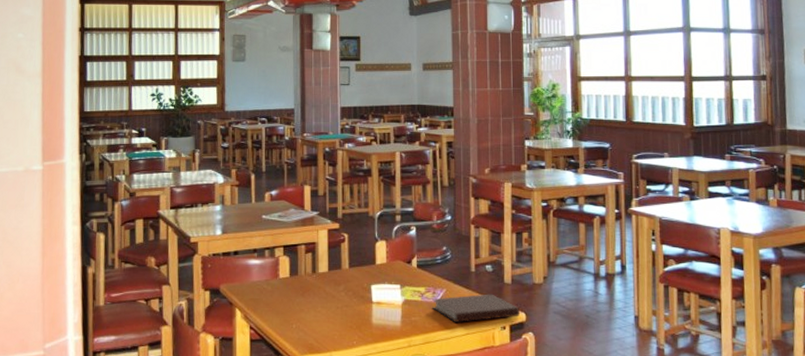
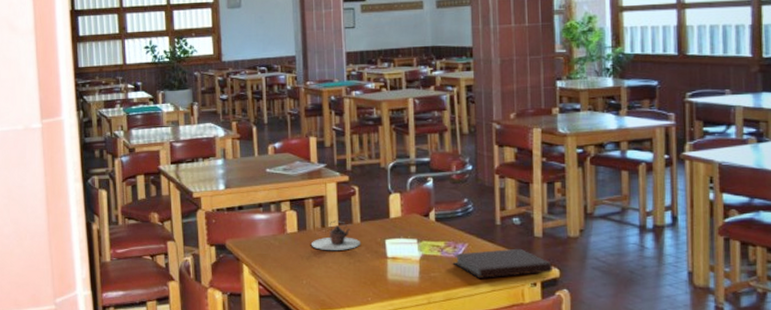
teapot: none [301,266,348,295] -> present [310,220,360,250]

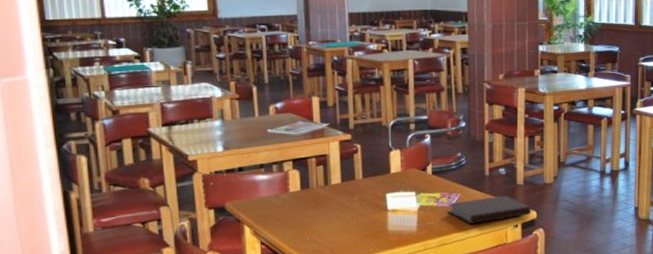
teapot: present [310,220,360,250] -> none [314,178,362,207]

